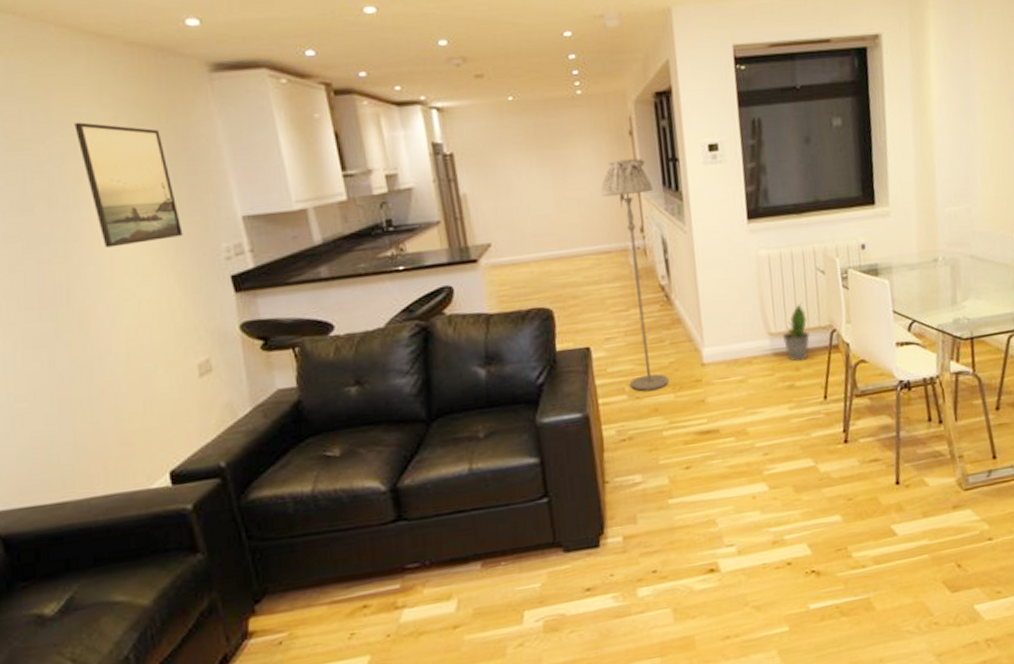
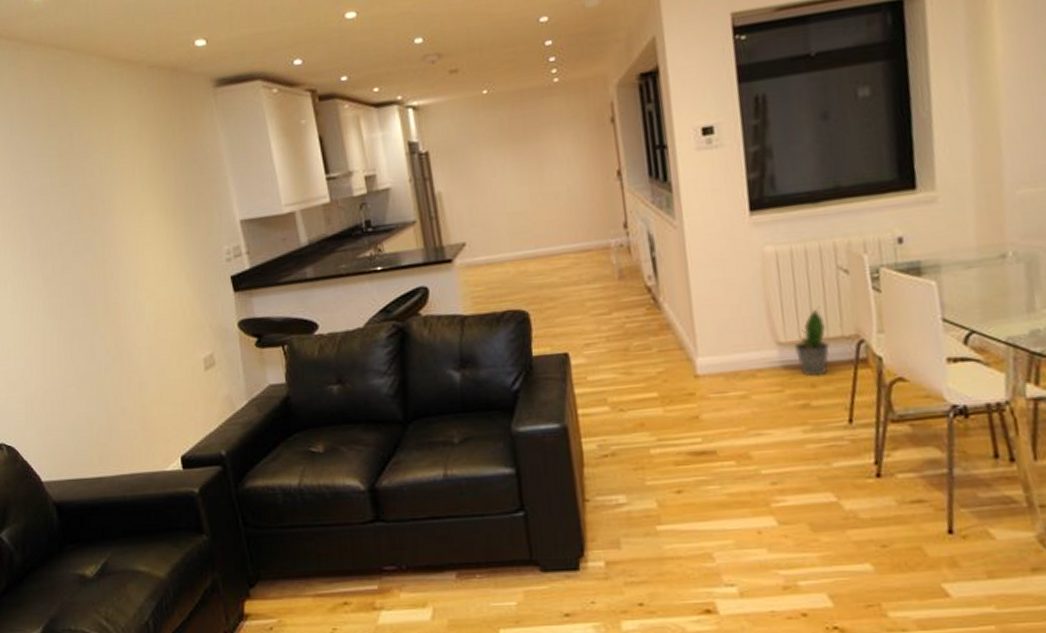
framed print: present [74,122,183,248] -> none [110,140,192,251]
floor lamp: present [600,157,669,391] -> none [579,146,657,403]

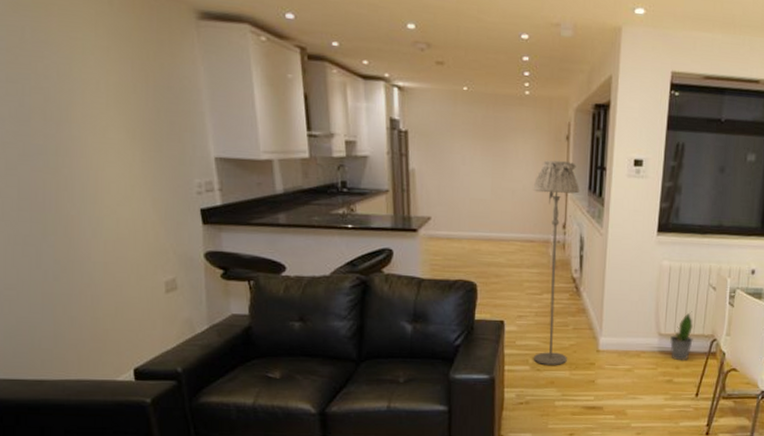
floor lamp: none [579,146,657,403] -> present [533,160,580,365]

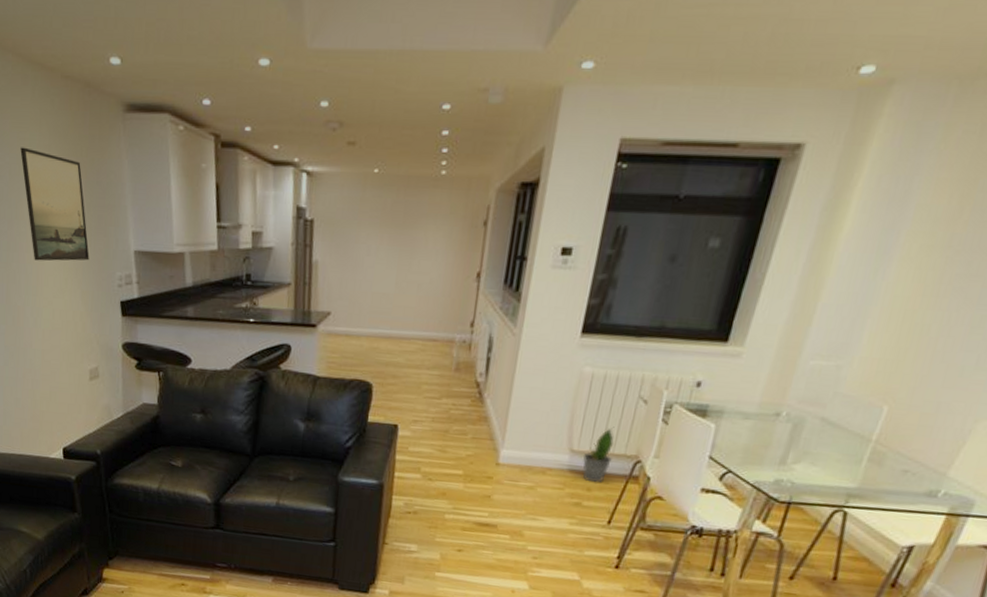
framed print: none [71,47,161,167] -> present [20,147,90,261]
floor lamp: present [533,160,580,365] -> none [425,249,494,476]

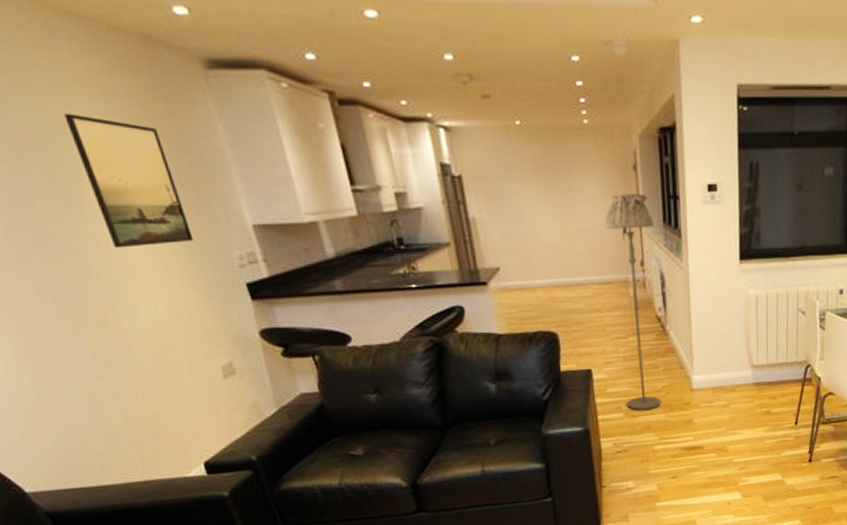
floor lamp: none [425,249,494,476] -> present [604,192,661,410]
potted plant: present [582,427,615,484] -> none [764,339,787,391]

